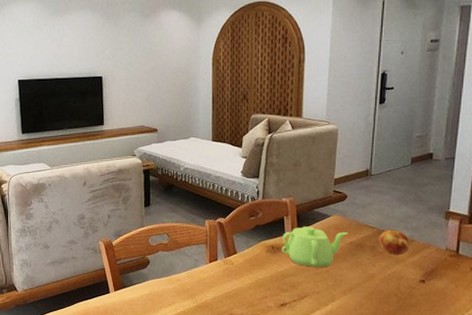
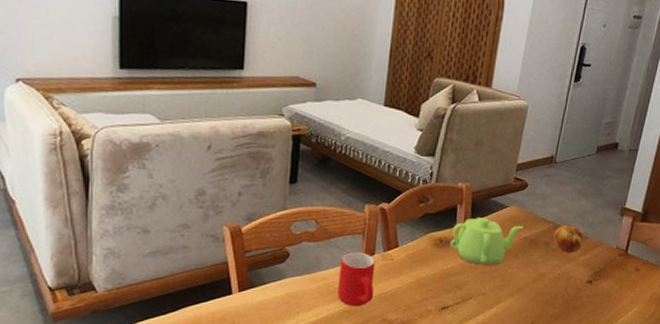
mug: none [190,258,221,303] -> present [338,252,376,307]

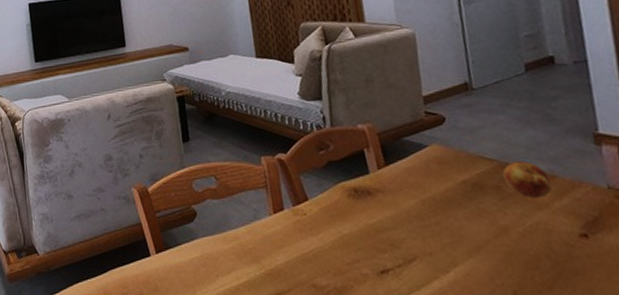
mug: present [338,252,376,307] -> none [248,207,295,270]
teapot: present [449,217,524,265] -> none [366,161,457,217]

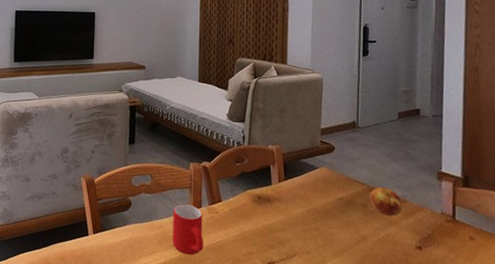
mug: none [248,207,295,270] -> present [173,204,204,255]

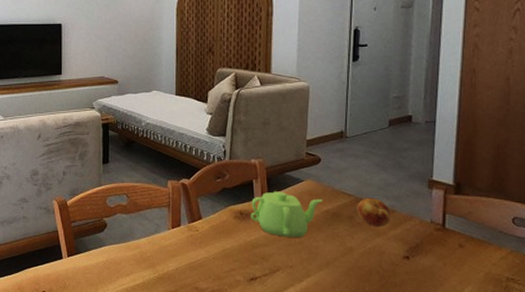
mug: present [173,204,204,255] -> none [151,223,184,274]
teapot: none [268,177,337,224] -> present [250,191,323,238]

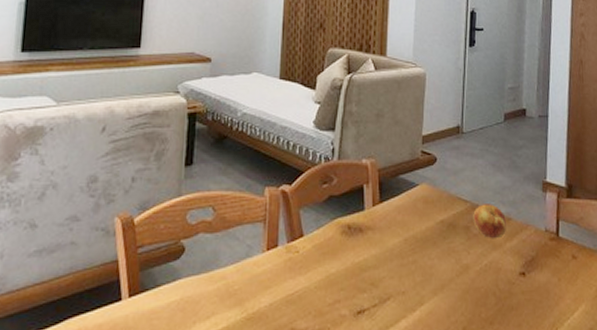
teapot: present [250,191,323,238] -> none [359,198,438,256]

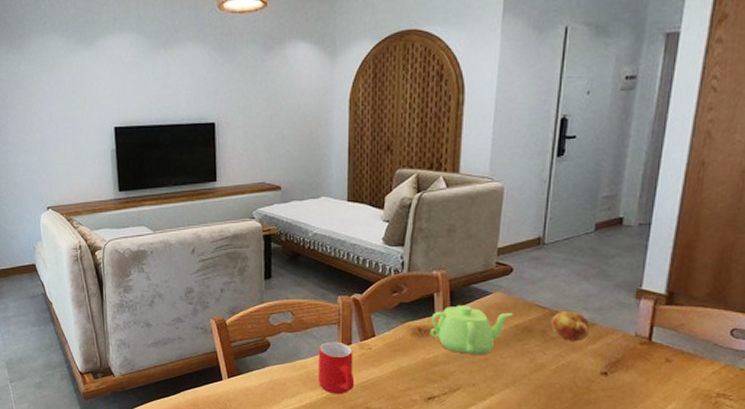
mug: none [239,244,280,313] -> present [318,342,355,394]
teapot: none [359,198,438,256] -> present [429,305,513,354]

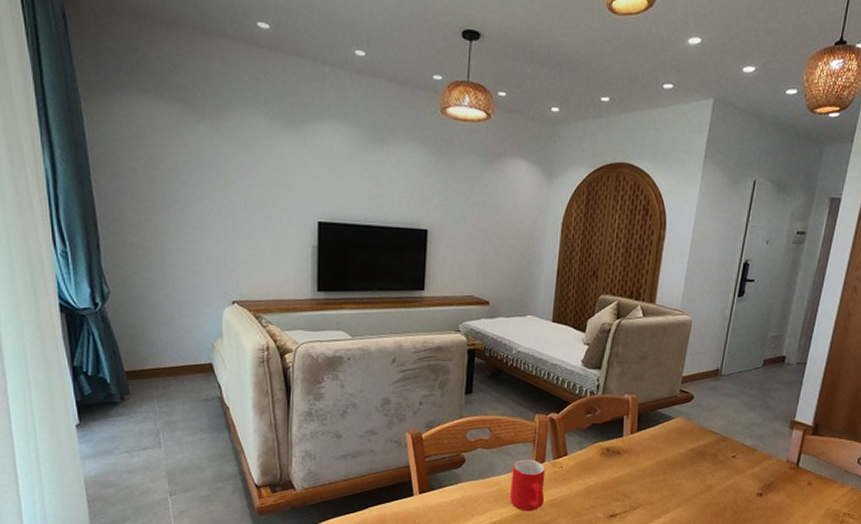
teapot: present [429,305,513,354] -> none [617,428,690,475]
fruit: present [551,310,589,342] -> none [721,436,752,466]

